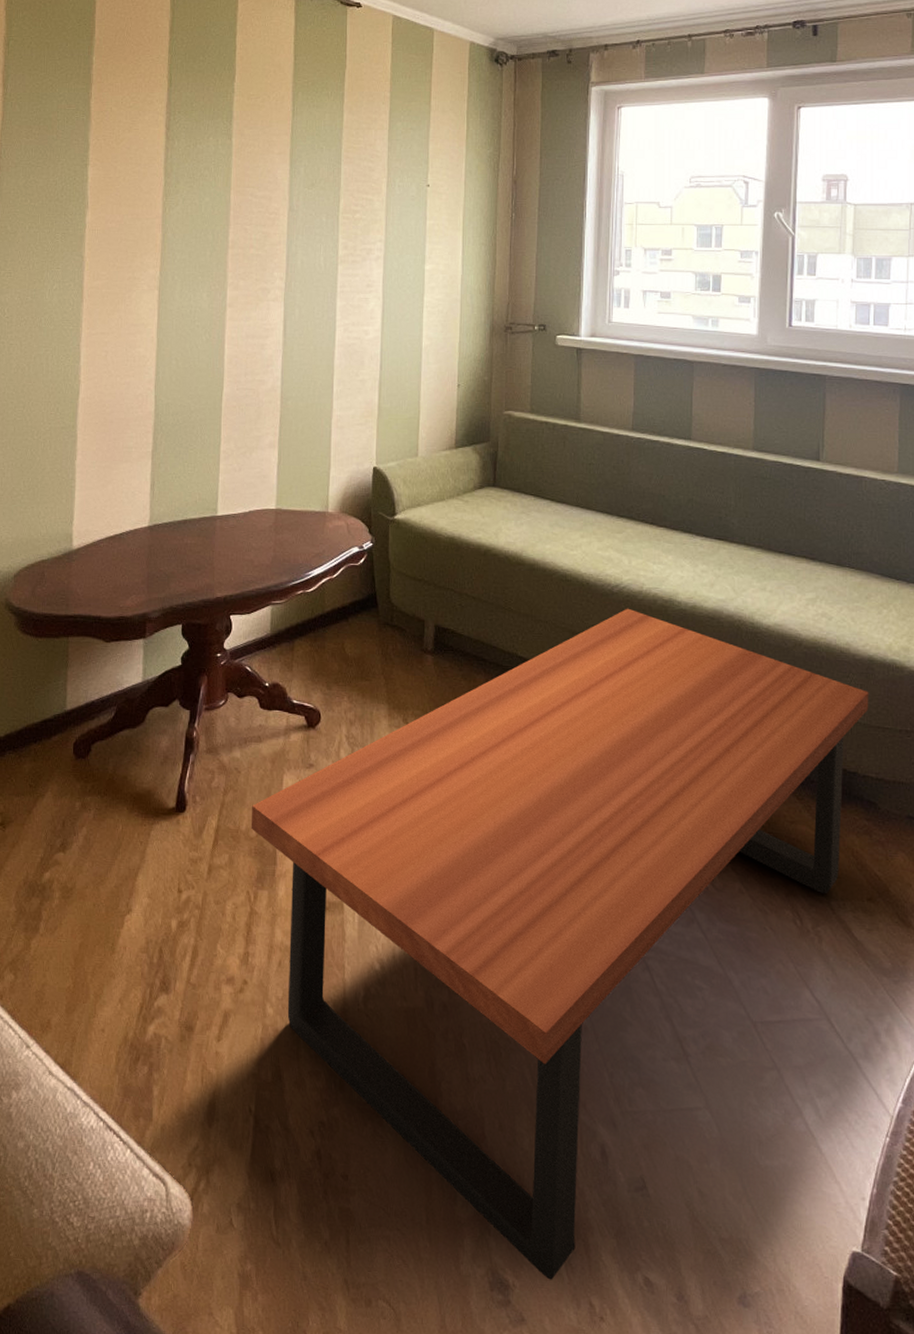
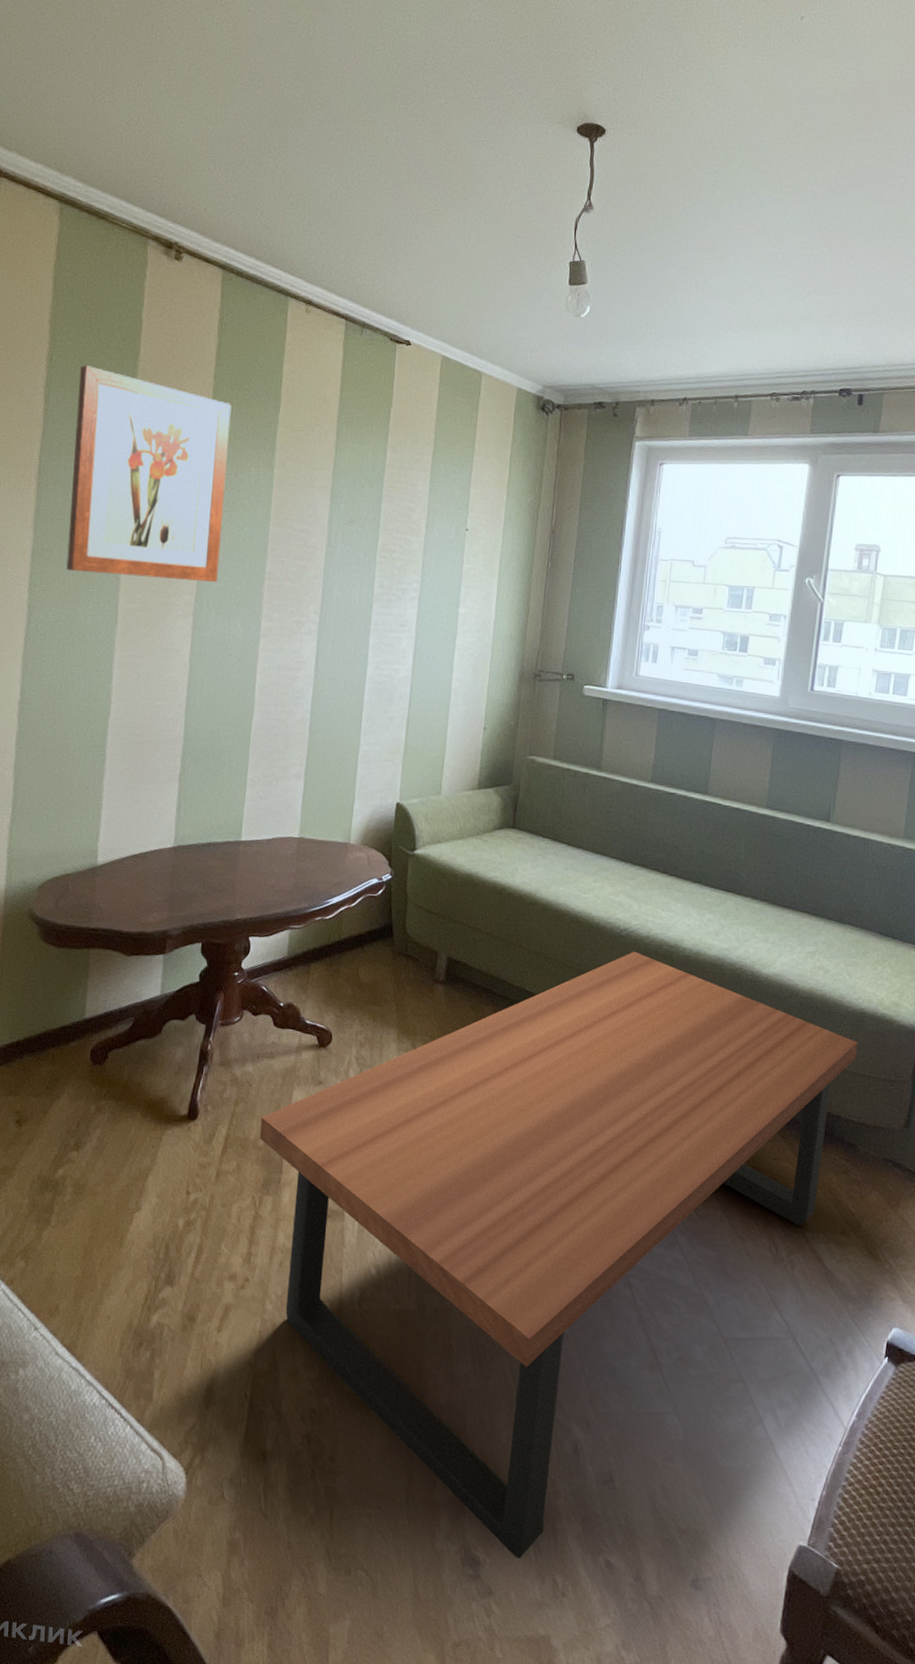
wall art: none [30,48,187,254] -> present [66,365,232,582]

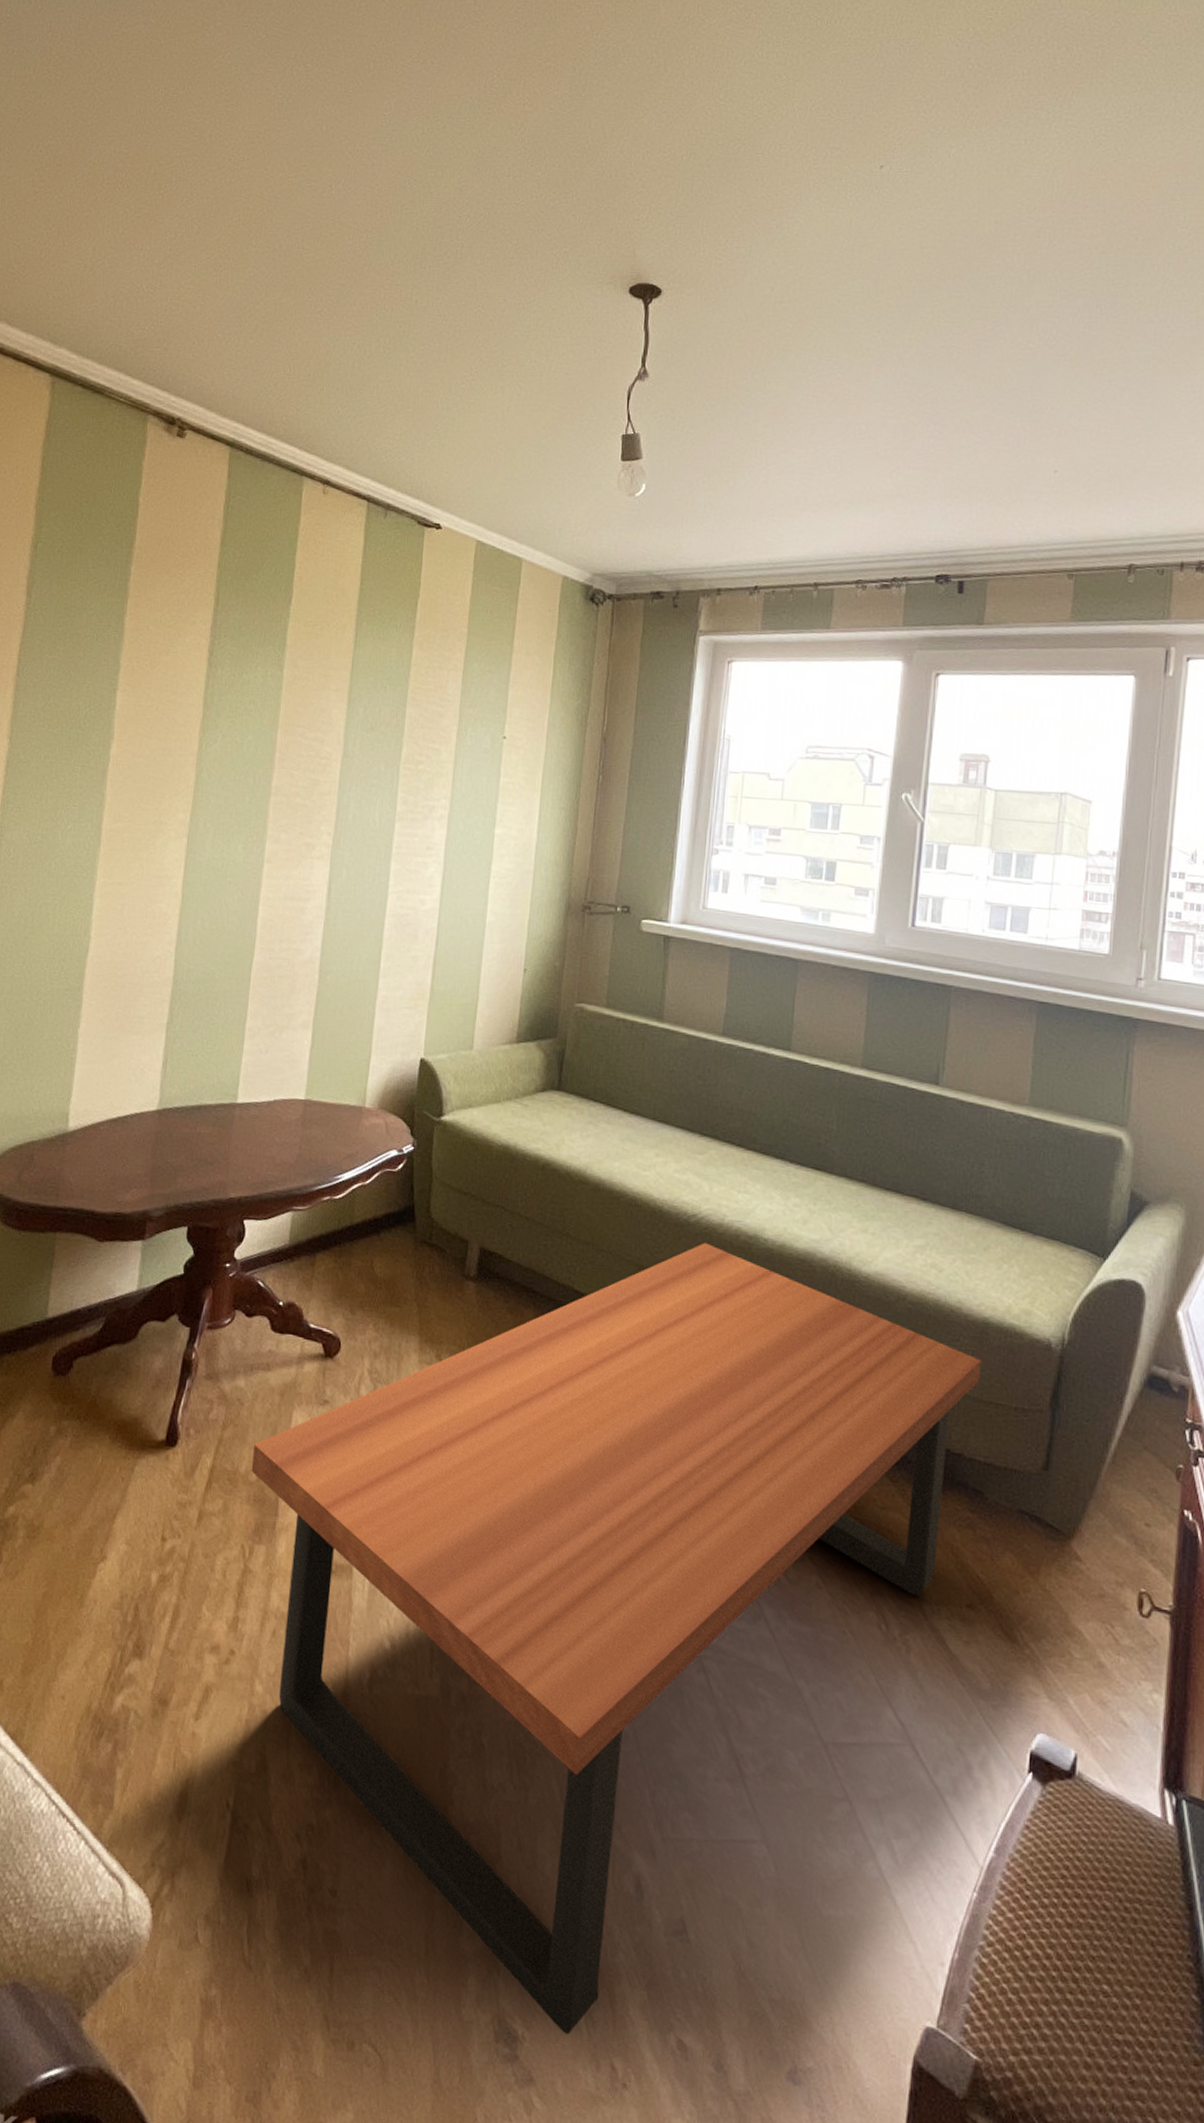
wall art: present [66,365,232,582] -> none [44,554,237,798]

